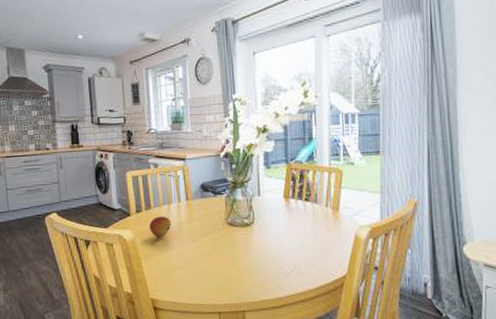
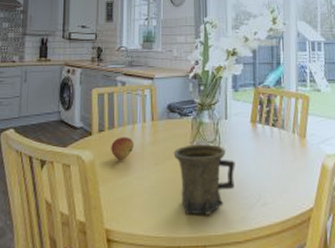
mug: none [209,220,270,285] -> present [173,144,235,215]

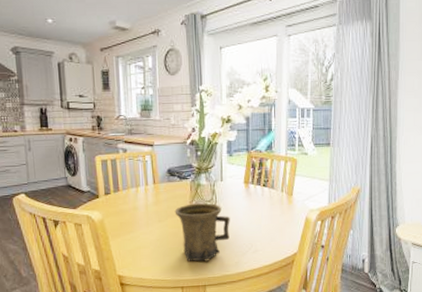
fruit: present [111,136,135,160] -> none [117,198,139,219]

